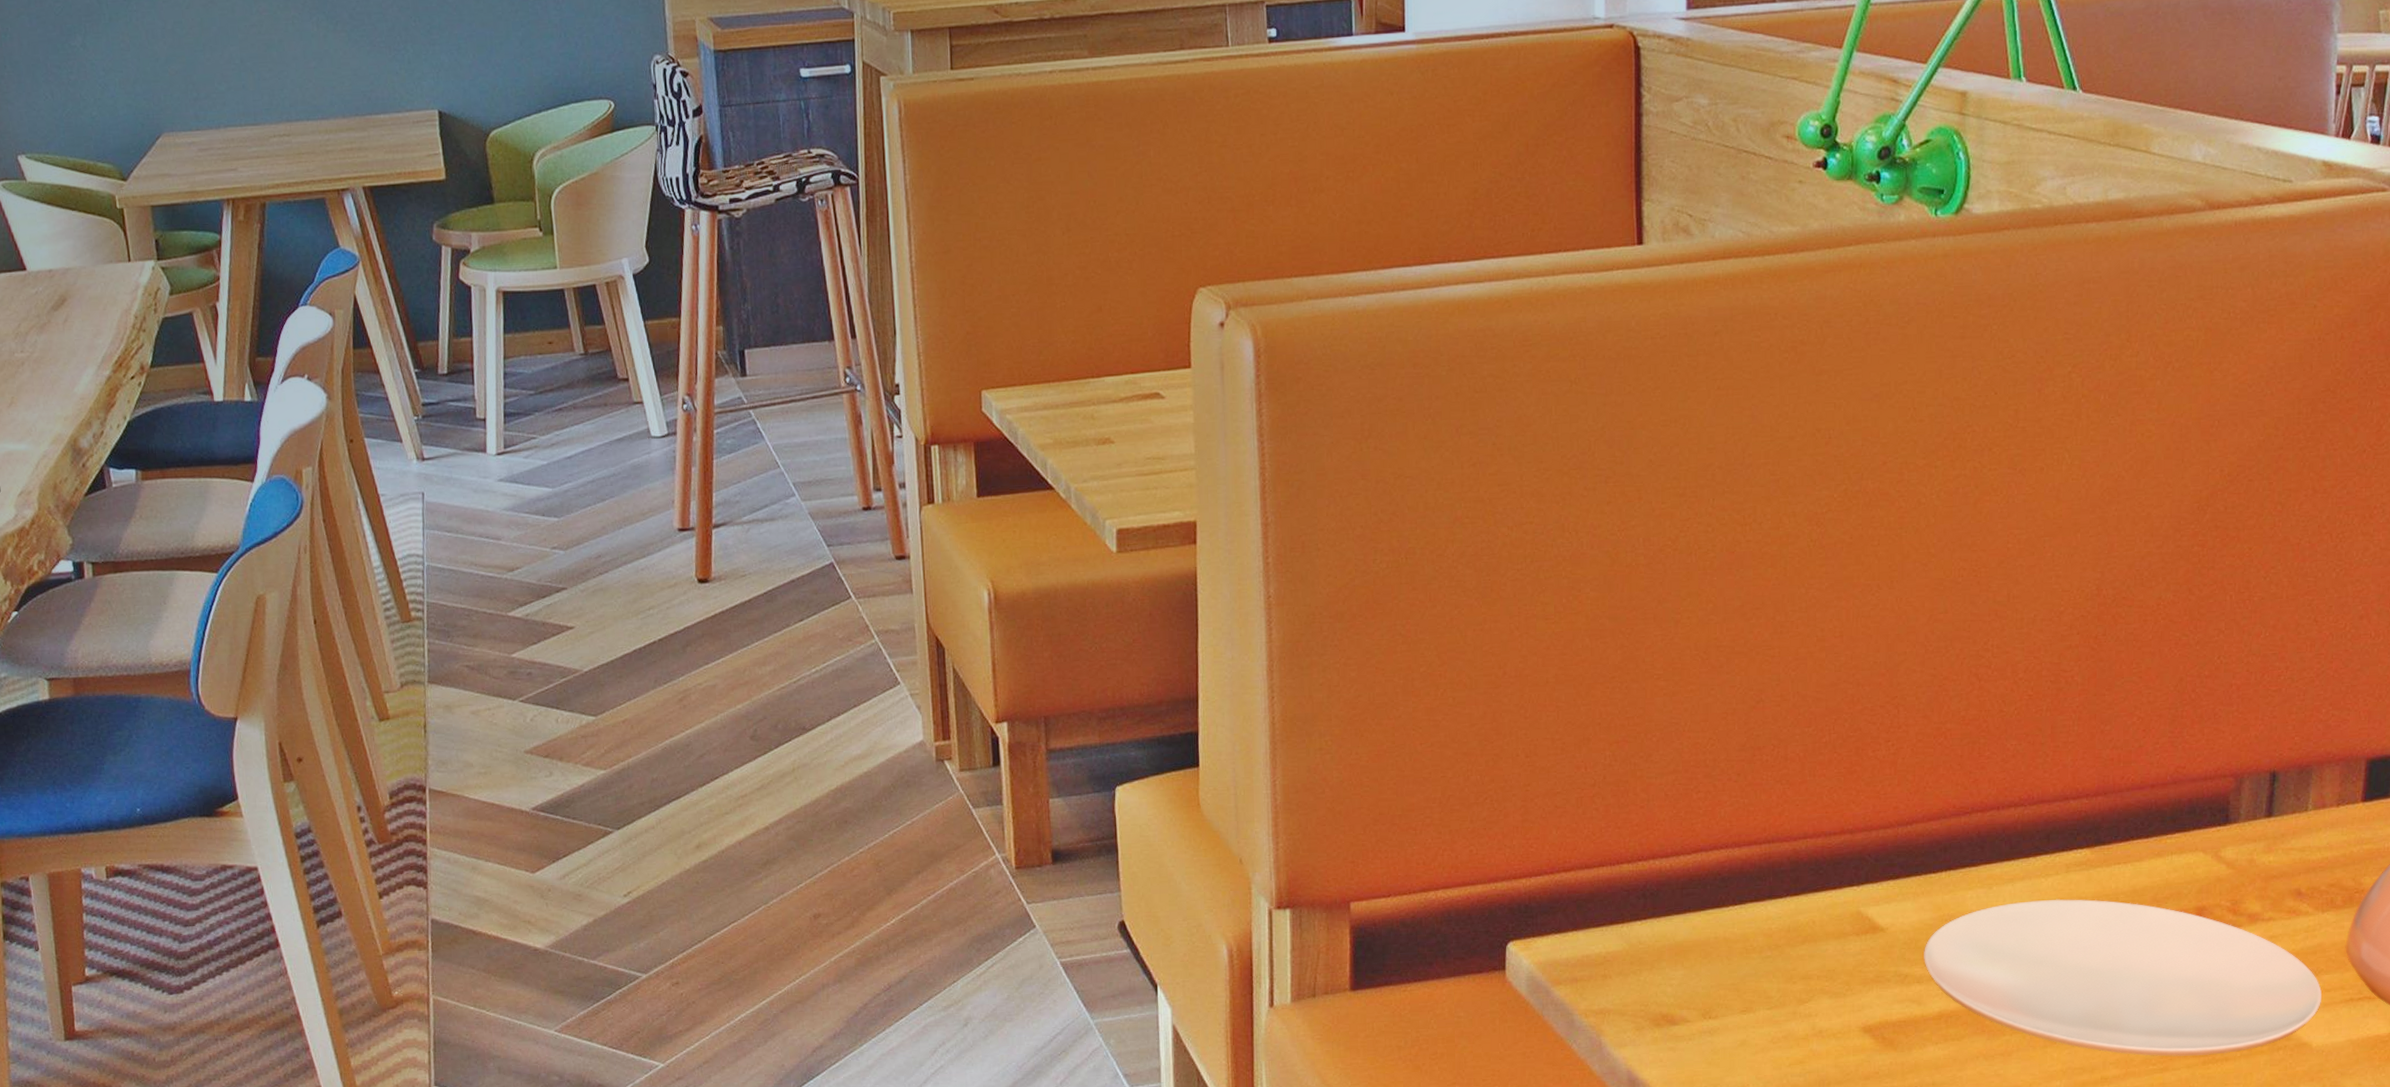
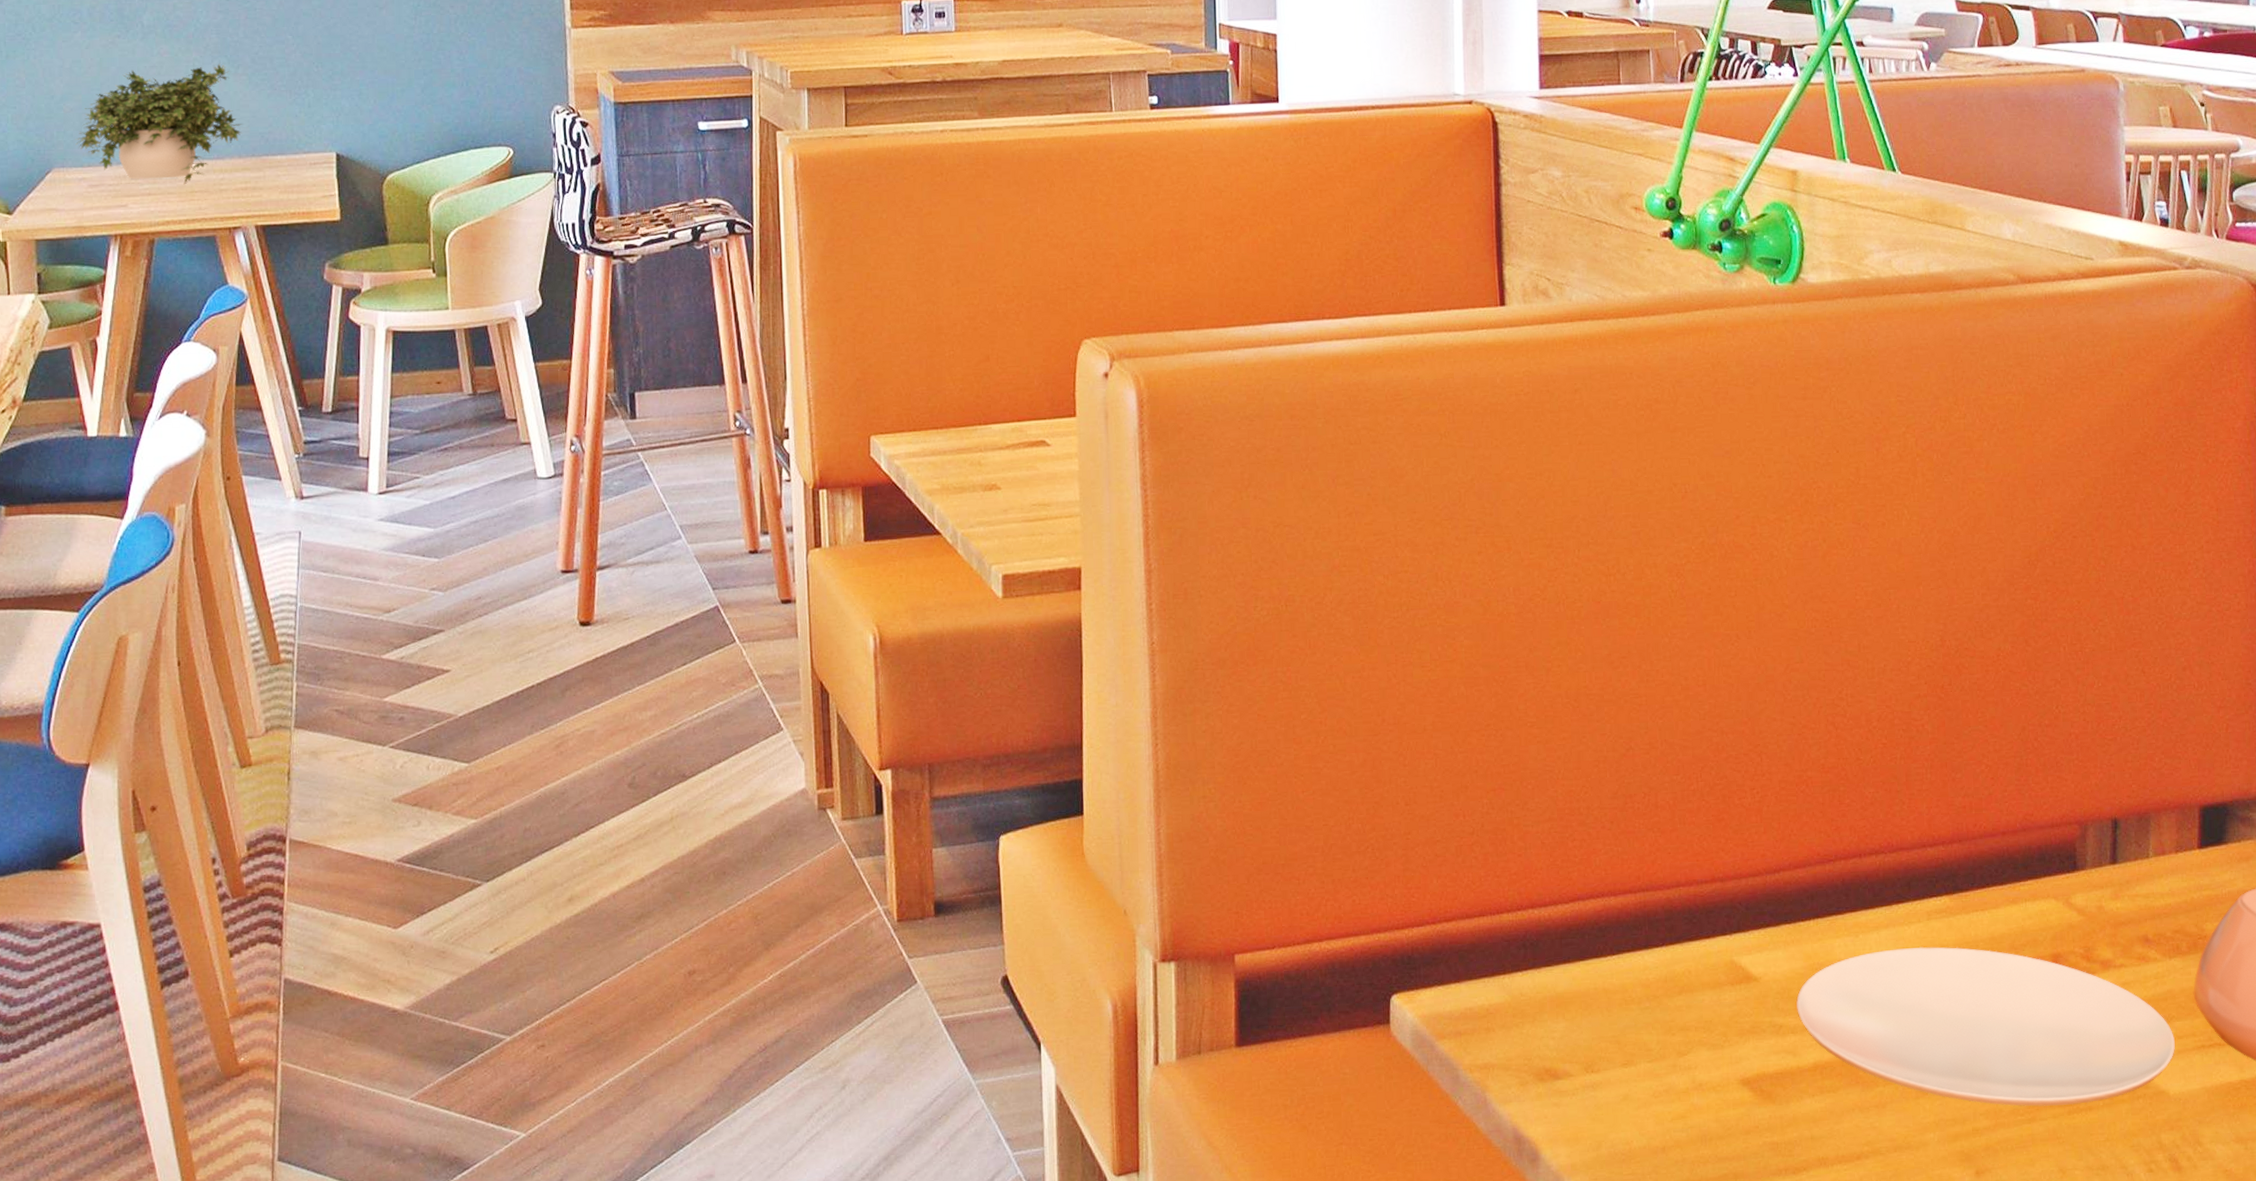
potted plant: none [182,20,345,146] -> present [75,63,243,184]

